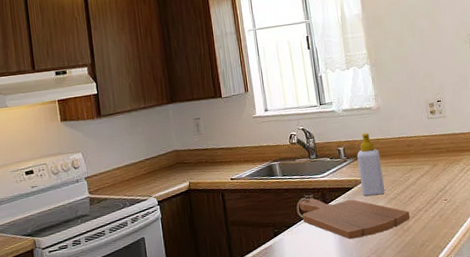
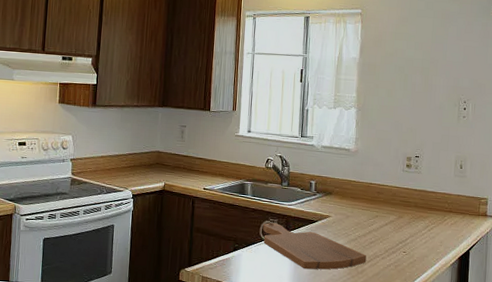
soap bottle: present [357,133,385,196] -> none [324,172,350,234]

